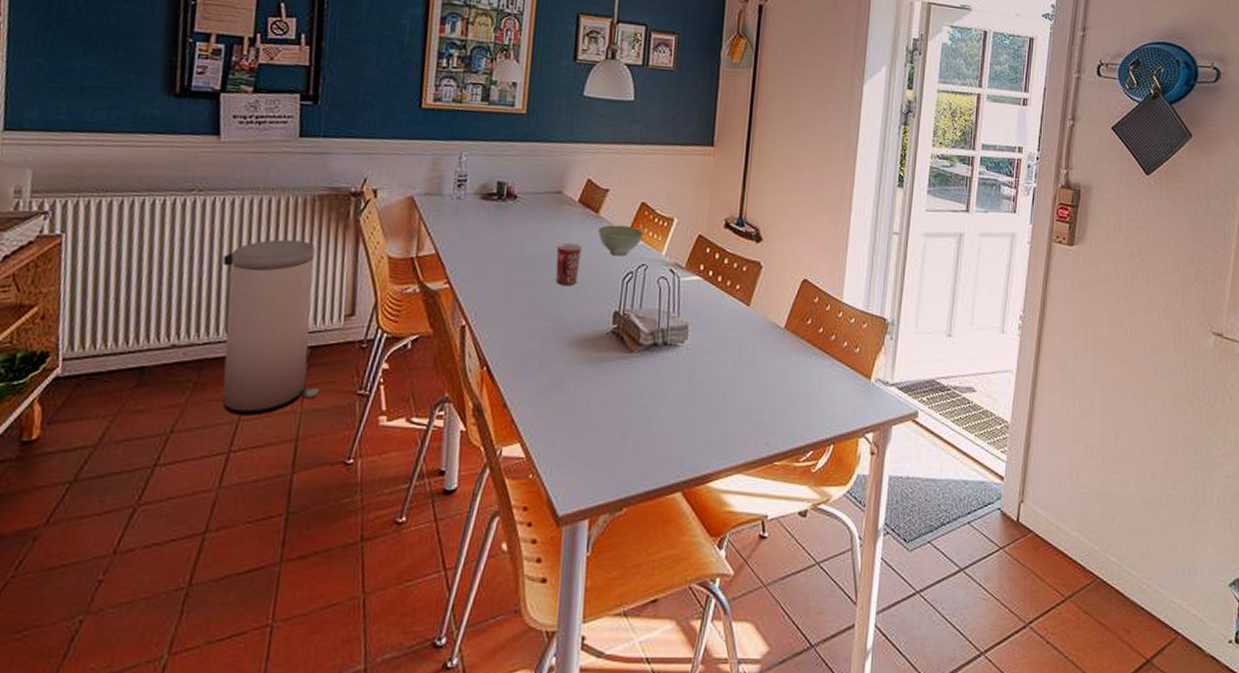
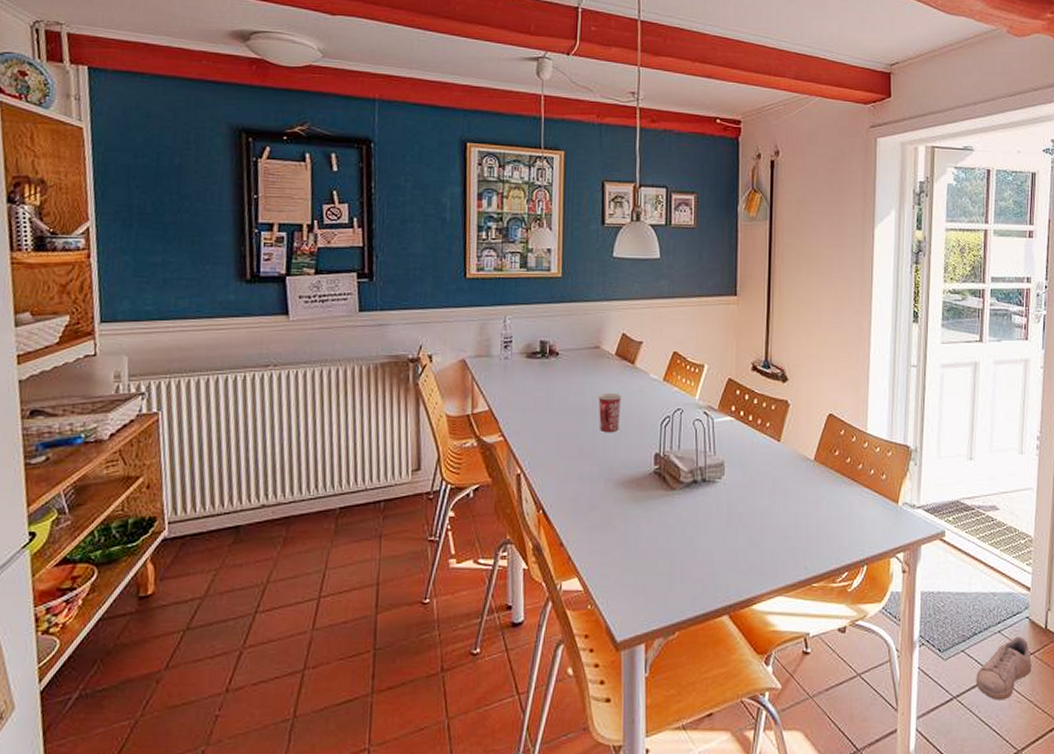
pedal bin: present [221,239,321,415] -> none [300,405,396,564]
bowl: present [598,224,643,257] -> none [636,374,677,403]
shoe: none [941,528,1001,597] -> present [976,636,1032,701]

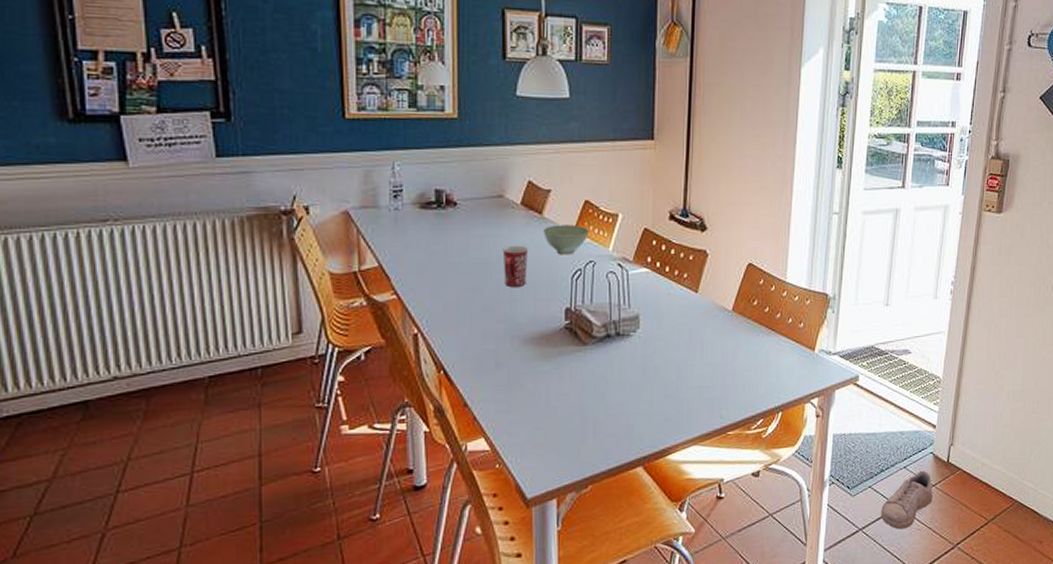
bowl: none [636,374,677,403] -> present [544,224,589,255]

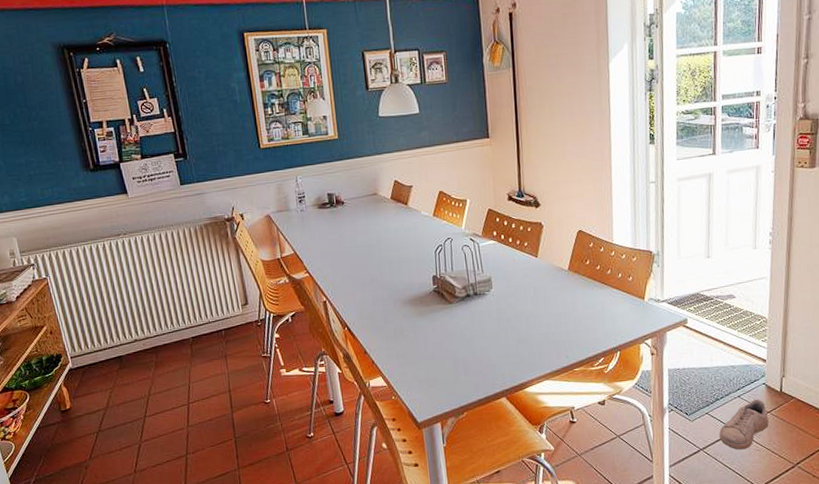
mug: present [502,245,528,288] -> none [380,230,401,263]
bowl: present [544,224,589,255] -> none [410,210,445,235]

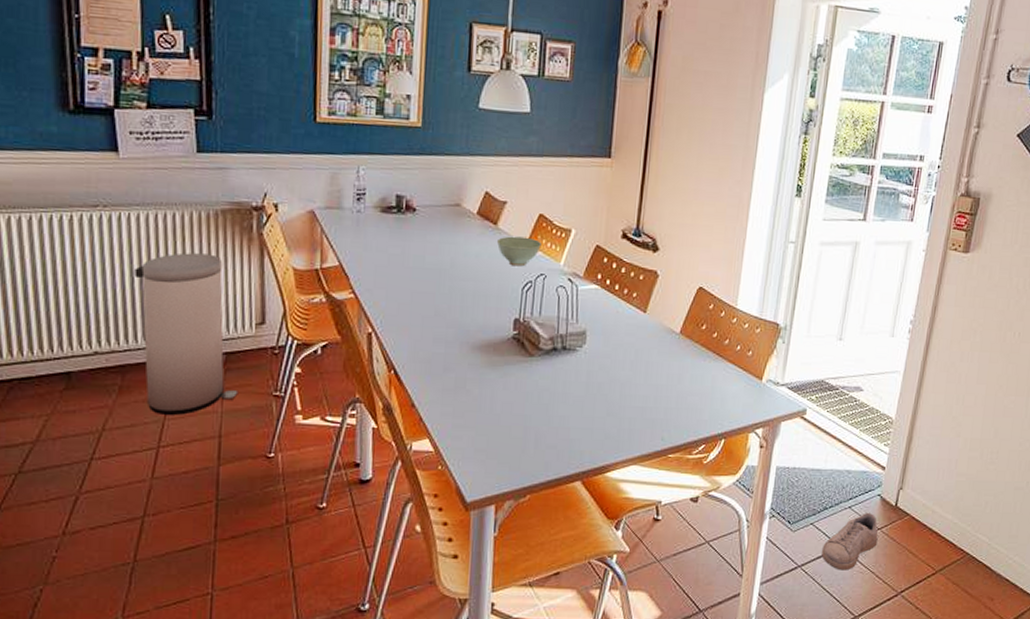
pedal bin: none [152,258,238,380] -> present [134,252,239,415]
bowl: none [410,210,445,235] -> present [497,236,541,267]

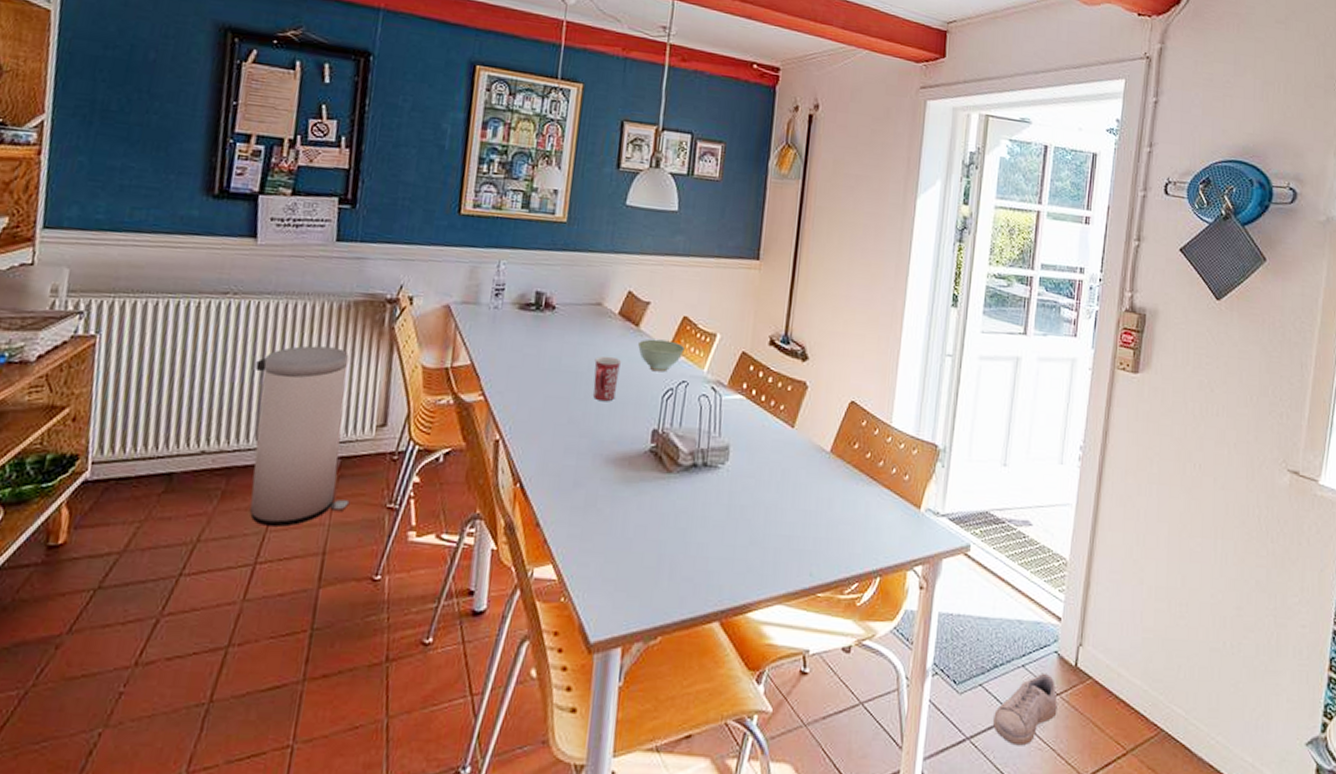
mug: none [456,253,481,295] -> present [593,355,621,402]

